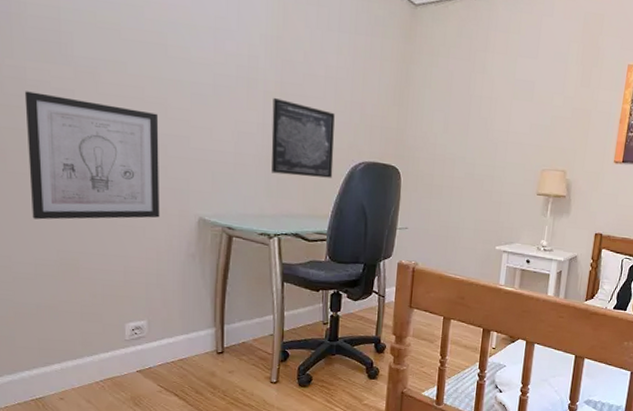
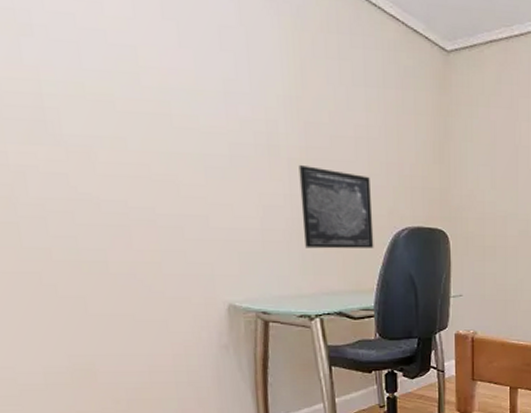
wall art: present [24,91,160,220] -> none [8,178,184,323]

